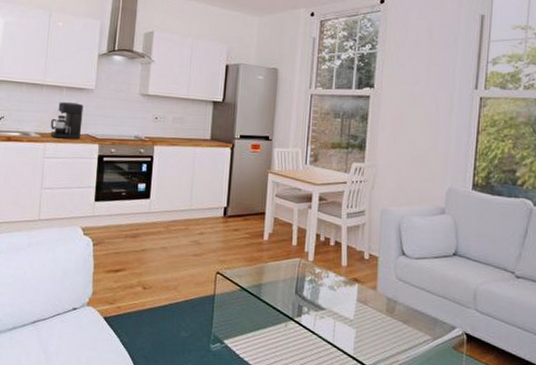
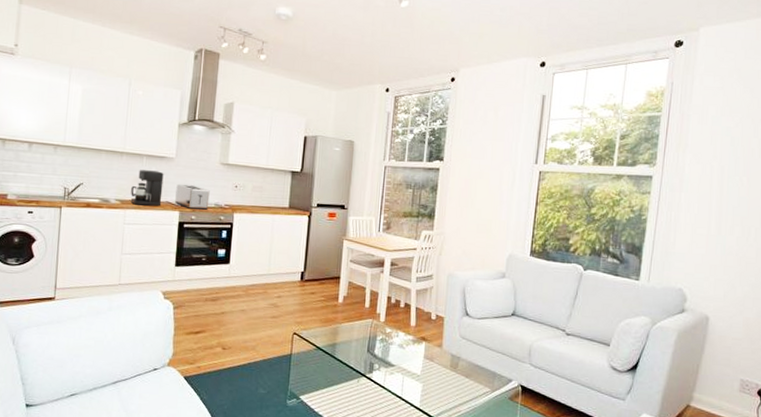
toaster: none [95,117,130,143] -> present [175,184,210,210]

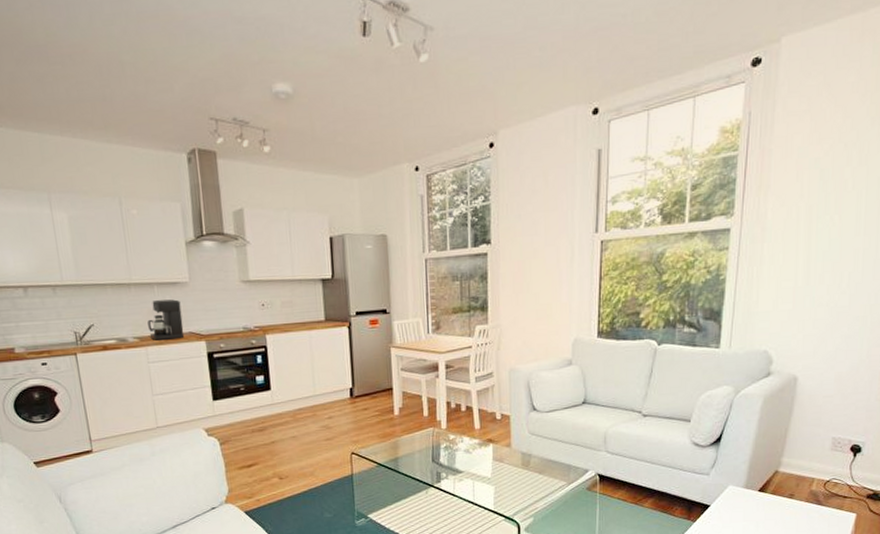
toaster: present [175,184,210,210] -> none [197,310,237,338]

